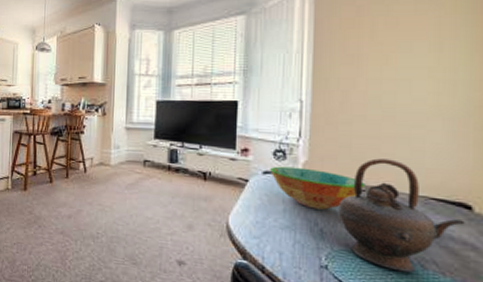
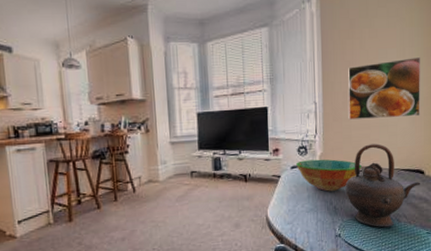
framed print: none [347,53,471,131] -> present [348,57,421,120]

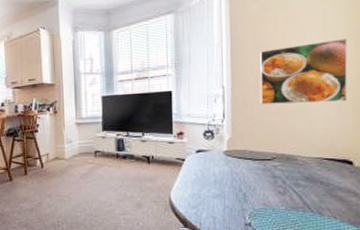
bowl: present [296,159,362,192] -> none [202,144,276,178]
teapot: present [345,143,421,228] -> none [256,130,349,220]

